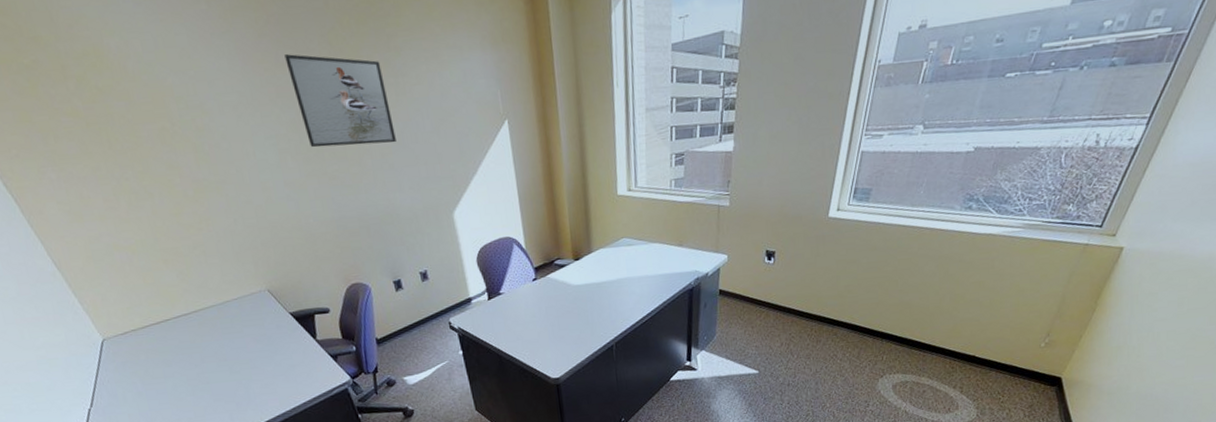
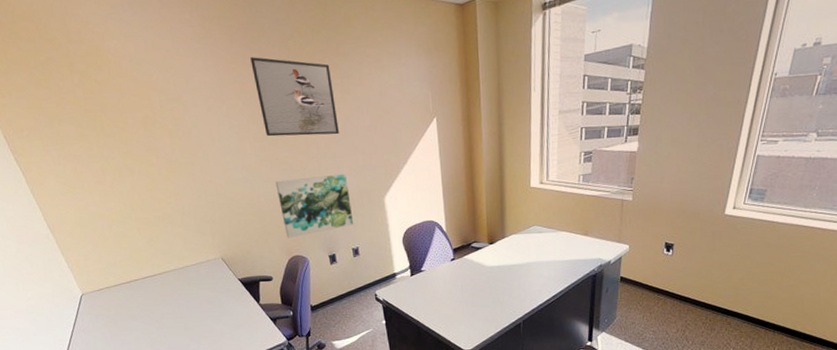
wall art: none [325,187,420,264] -> present [275,173,354,239]

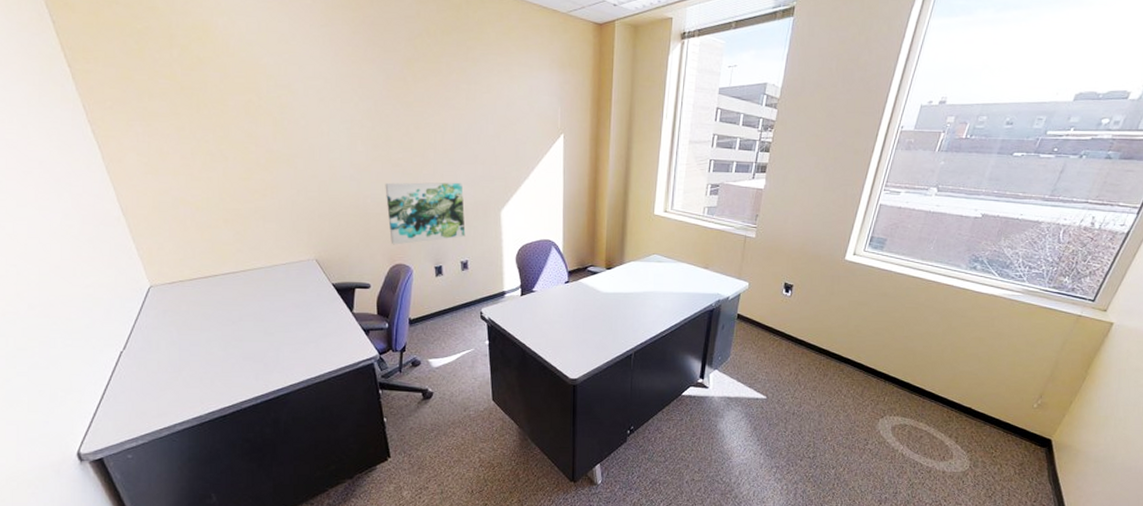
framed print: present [250,57,339,137] -> none [373,52,460,141]

